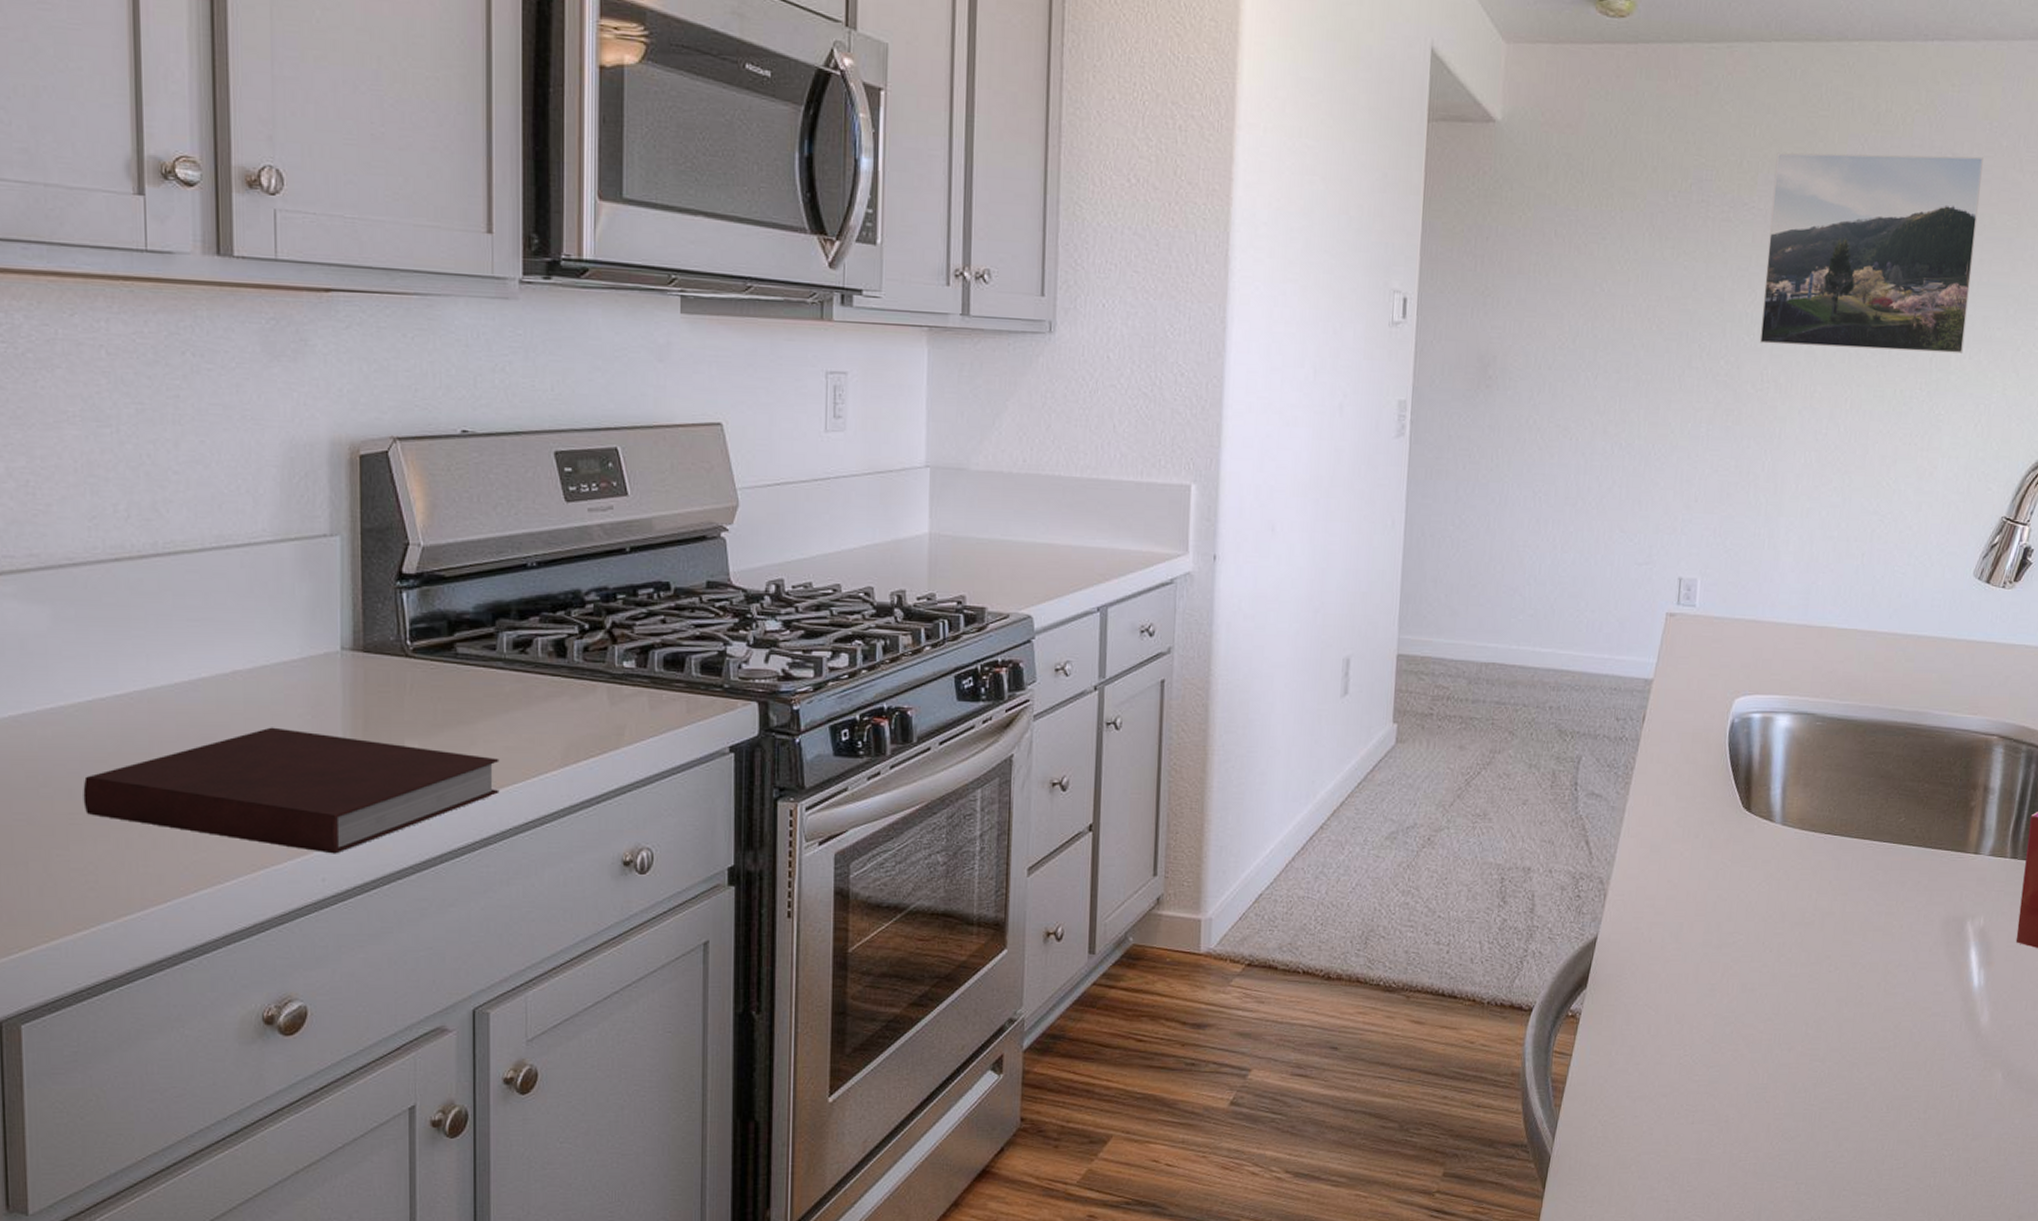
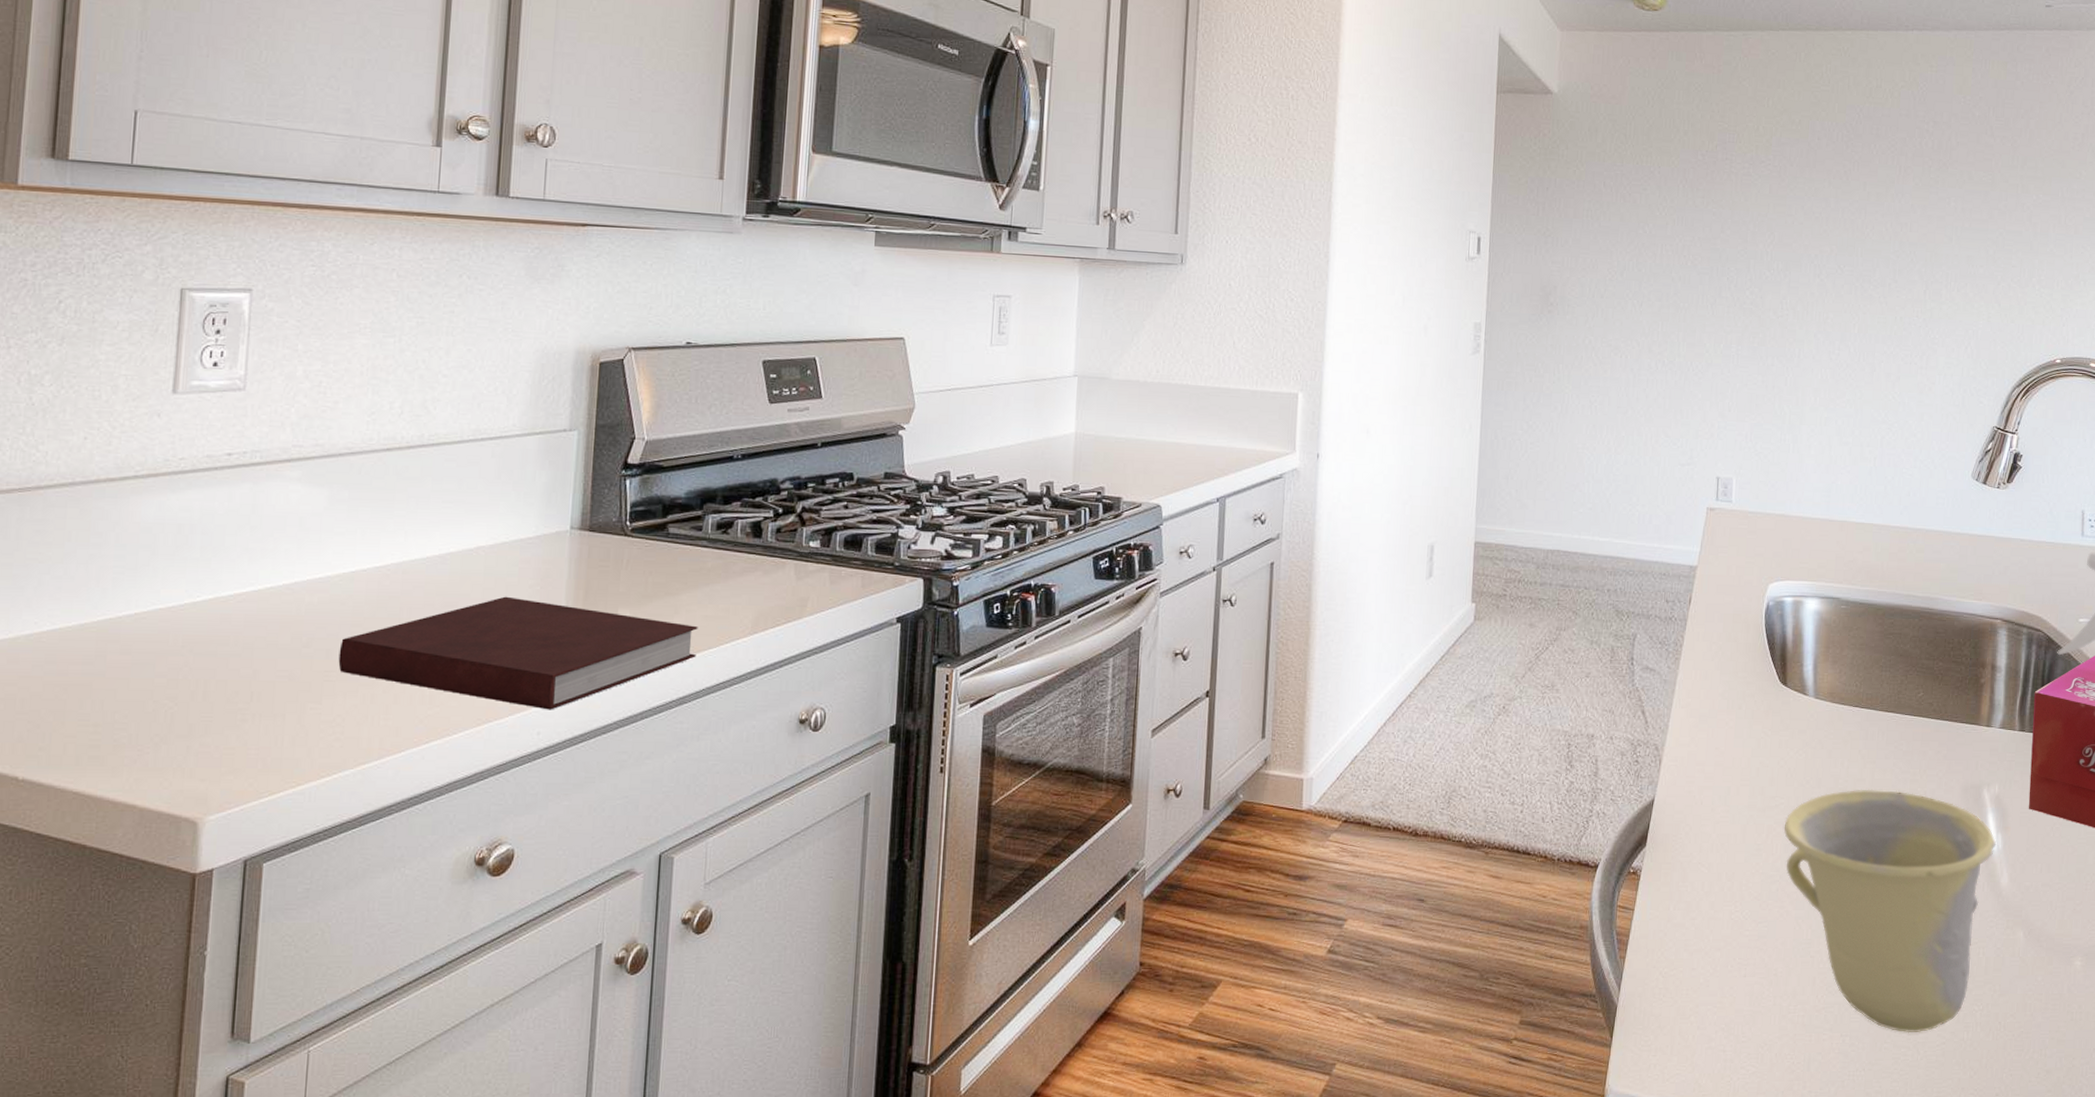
cup: none [1741,923,1978,1180] -> present [1784,789,1996,1033]
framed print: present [1759,152,1984,354] -> none [1778,120,1960,287]

